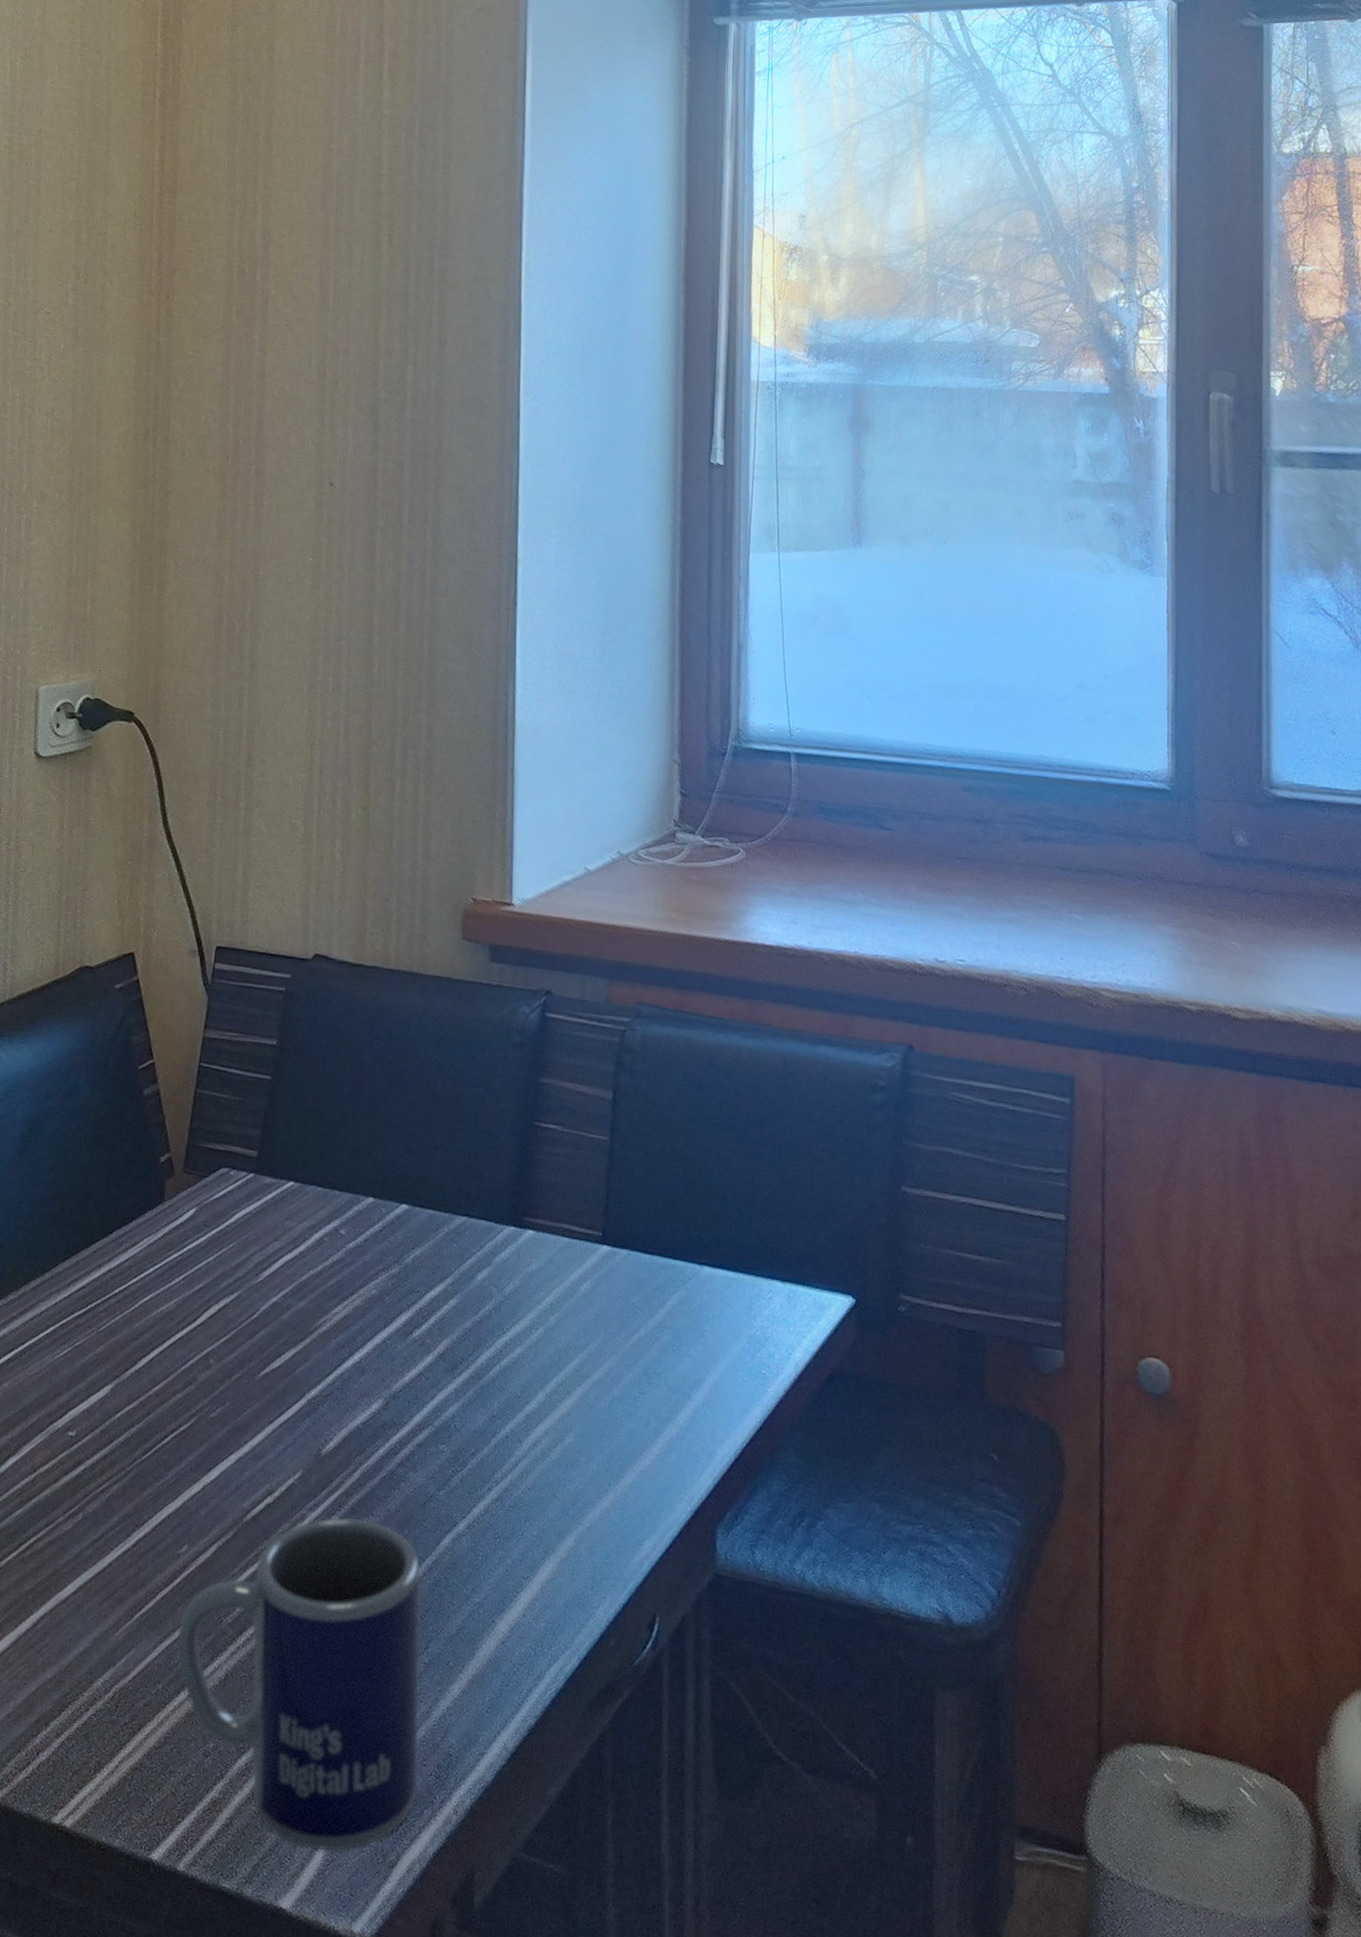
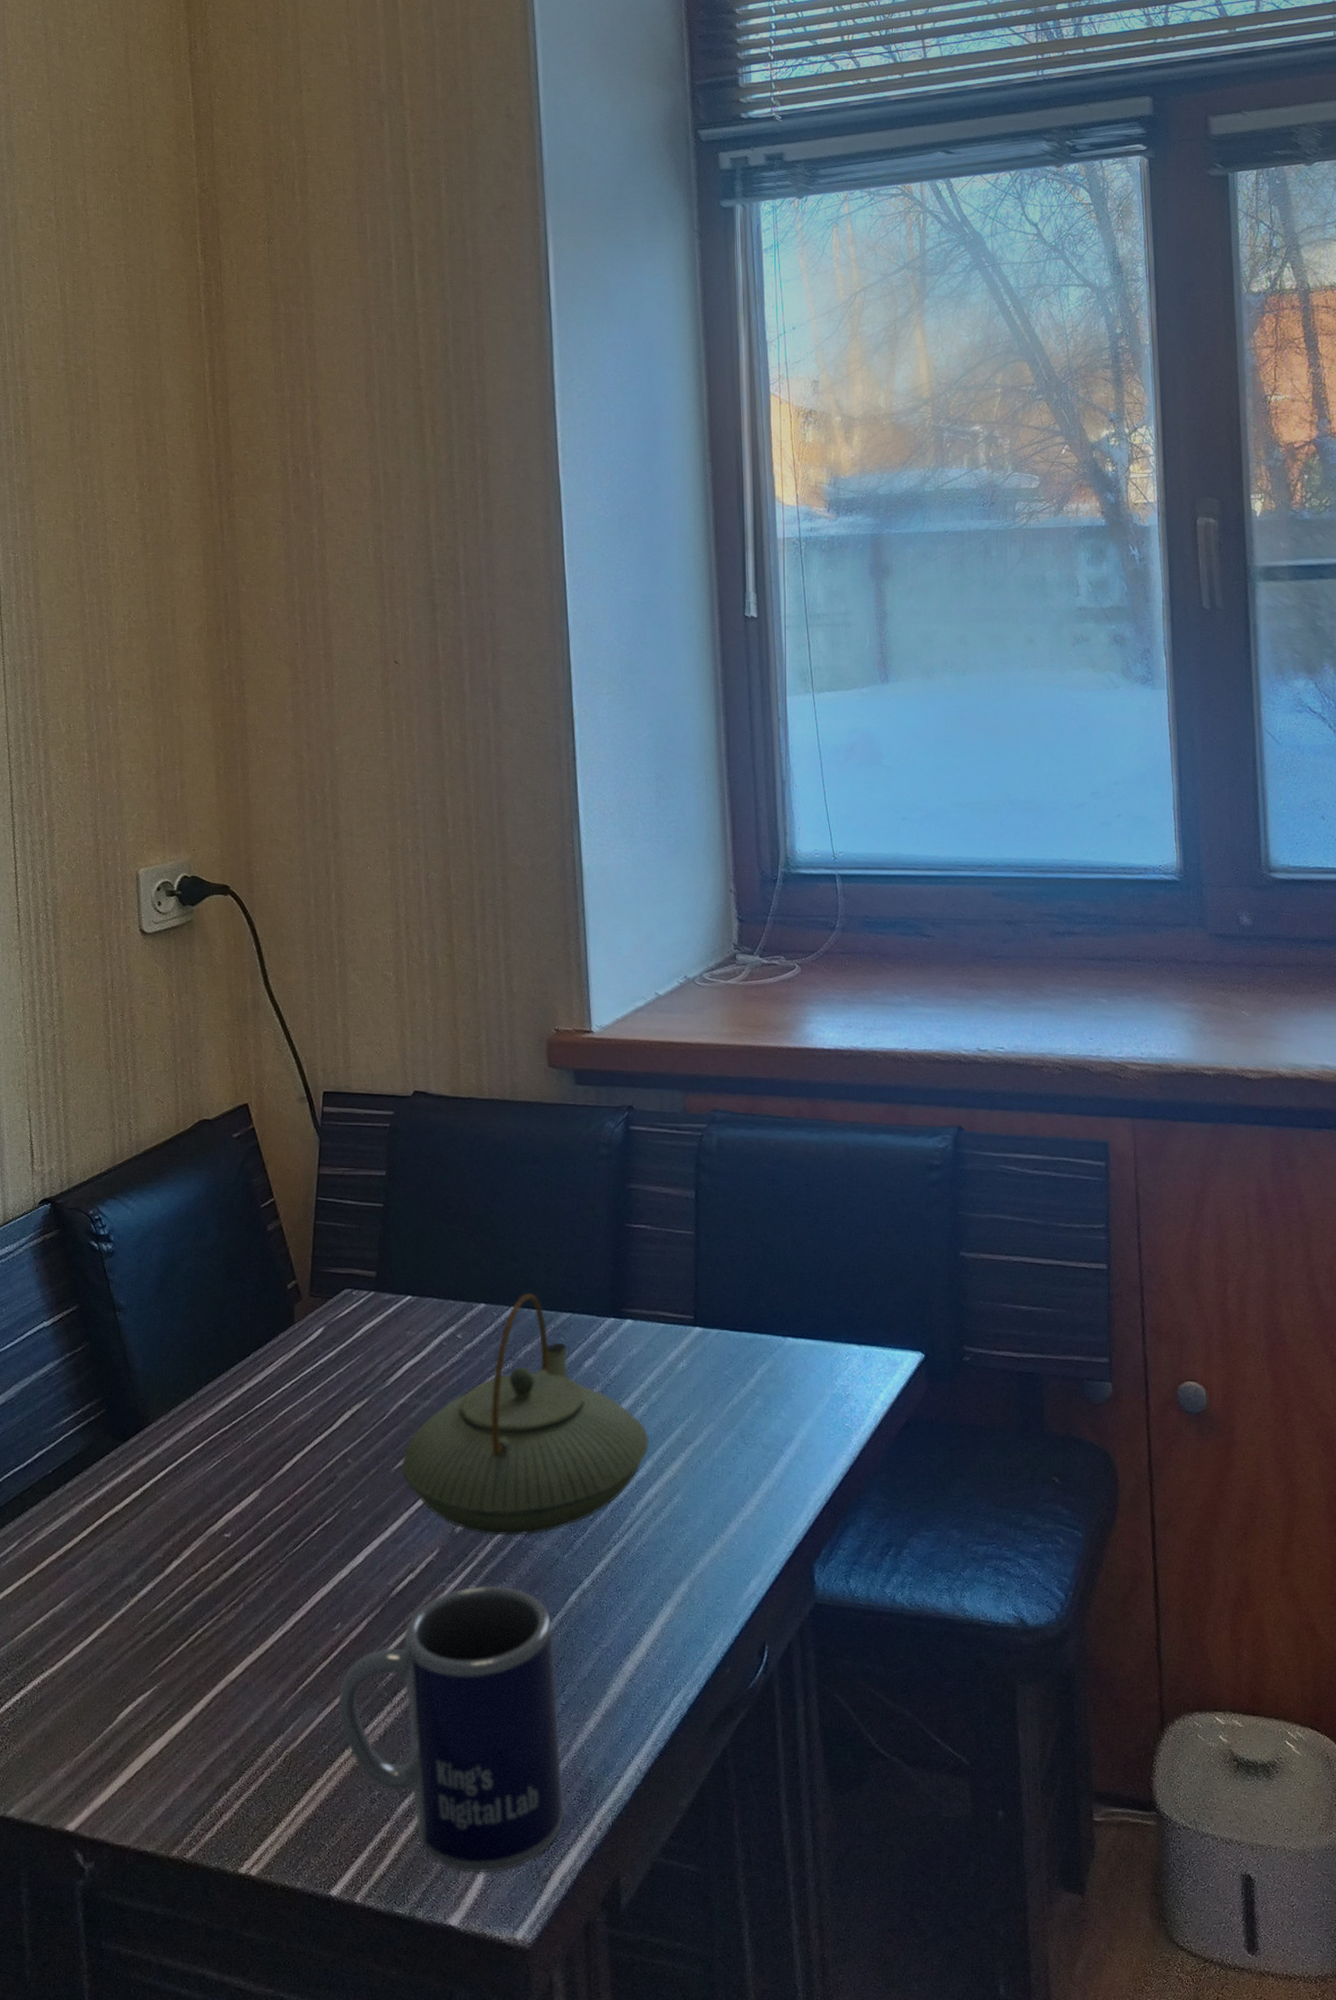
teapot: none [267,1189,544,1465] -> present [401,1292,650,1536]

